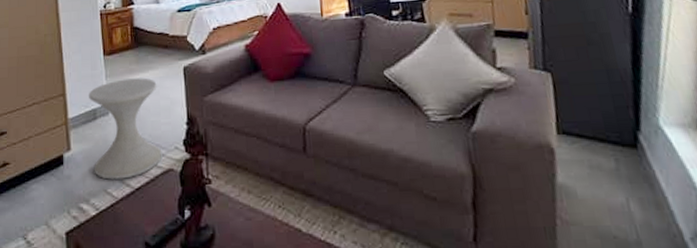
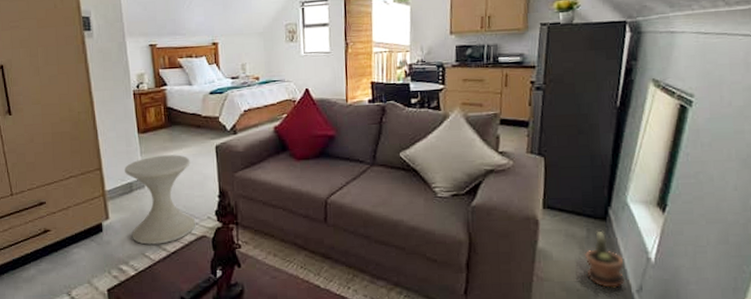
potted plant: none [616,162,673,235] -> present [584,232,625,288]

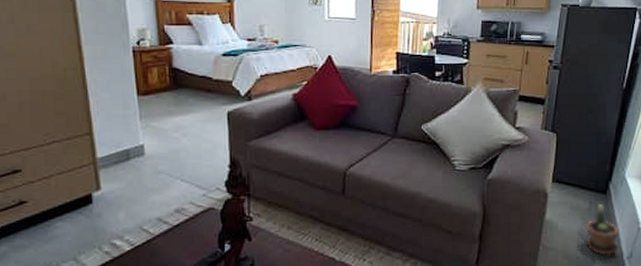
side table: present [125,154,196,245] -> none [120,120,203,218]

